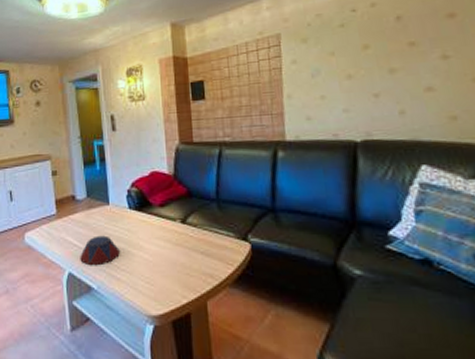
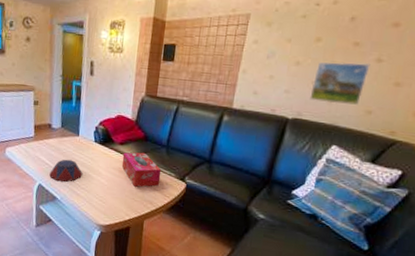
tissue box: none [165,212,218,257] -> present [121,152,162,187]
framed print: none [372,63,439,116] -> present [309,62,371,105]

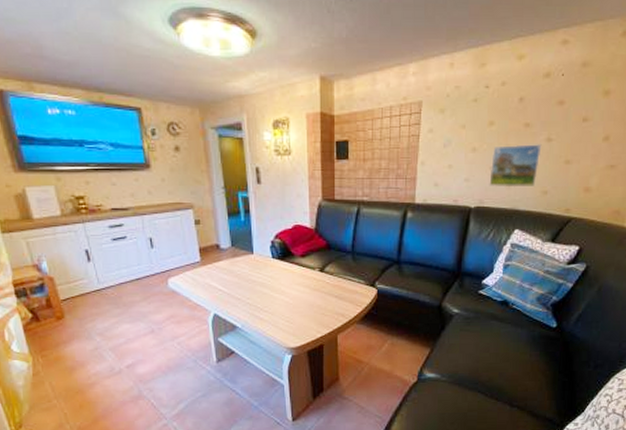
bowl: present [49,159,83,182] -> none [225,281,264,307]
tissue box: present [121,152,162,187] -> none [305,262,350,300]

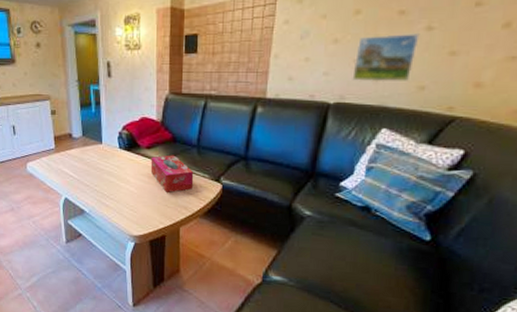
tissue box: none [305,262,350,300] -> present [150,155,194,193]

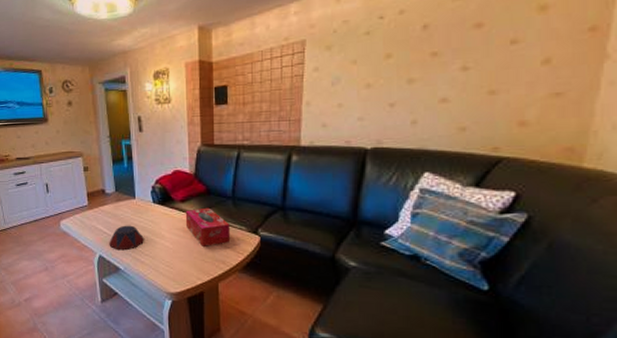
bowl: none [75,169,110,193] -> present [109,225,145,250]
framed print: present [352,34,420,82] -> none [388,74,455,126]

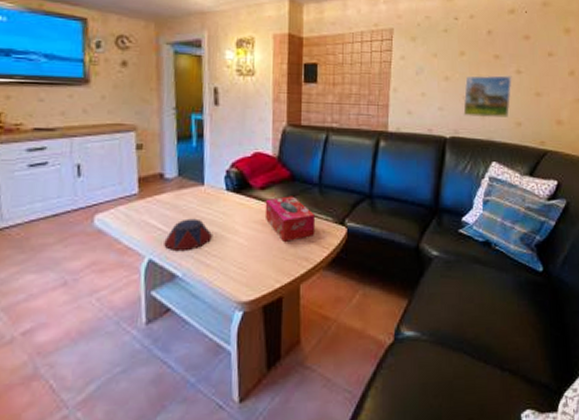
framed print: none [388,74,455,126] -> present [463,75,512,118]

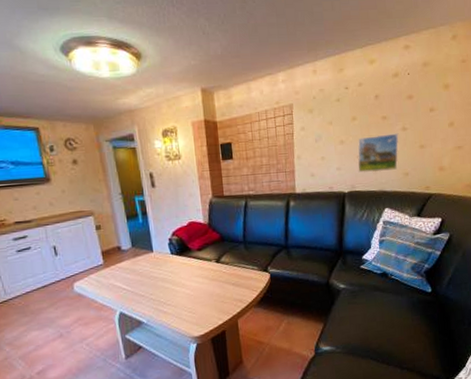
bowl: present [164,218,213,250] -> none [129,278,166,304]
tissue box: present [264,196,316,242] -> none [202,253,245,289]

